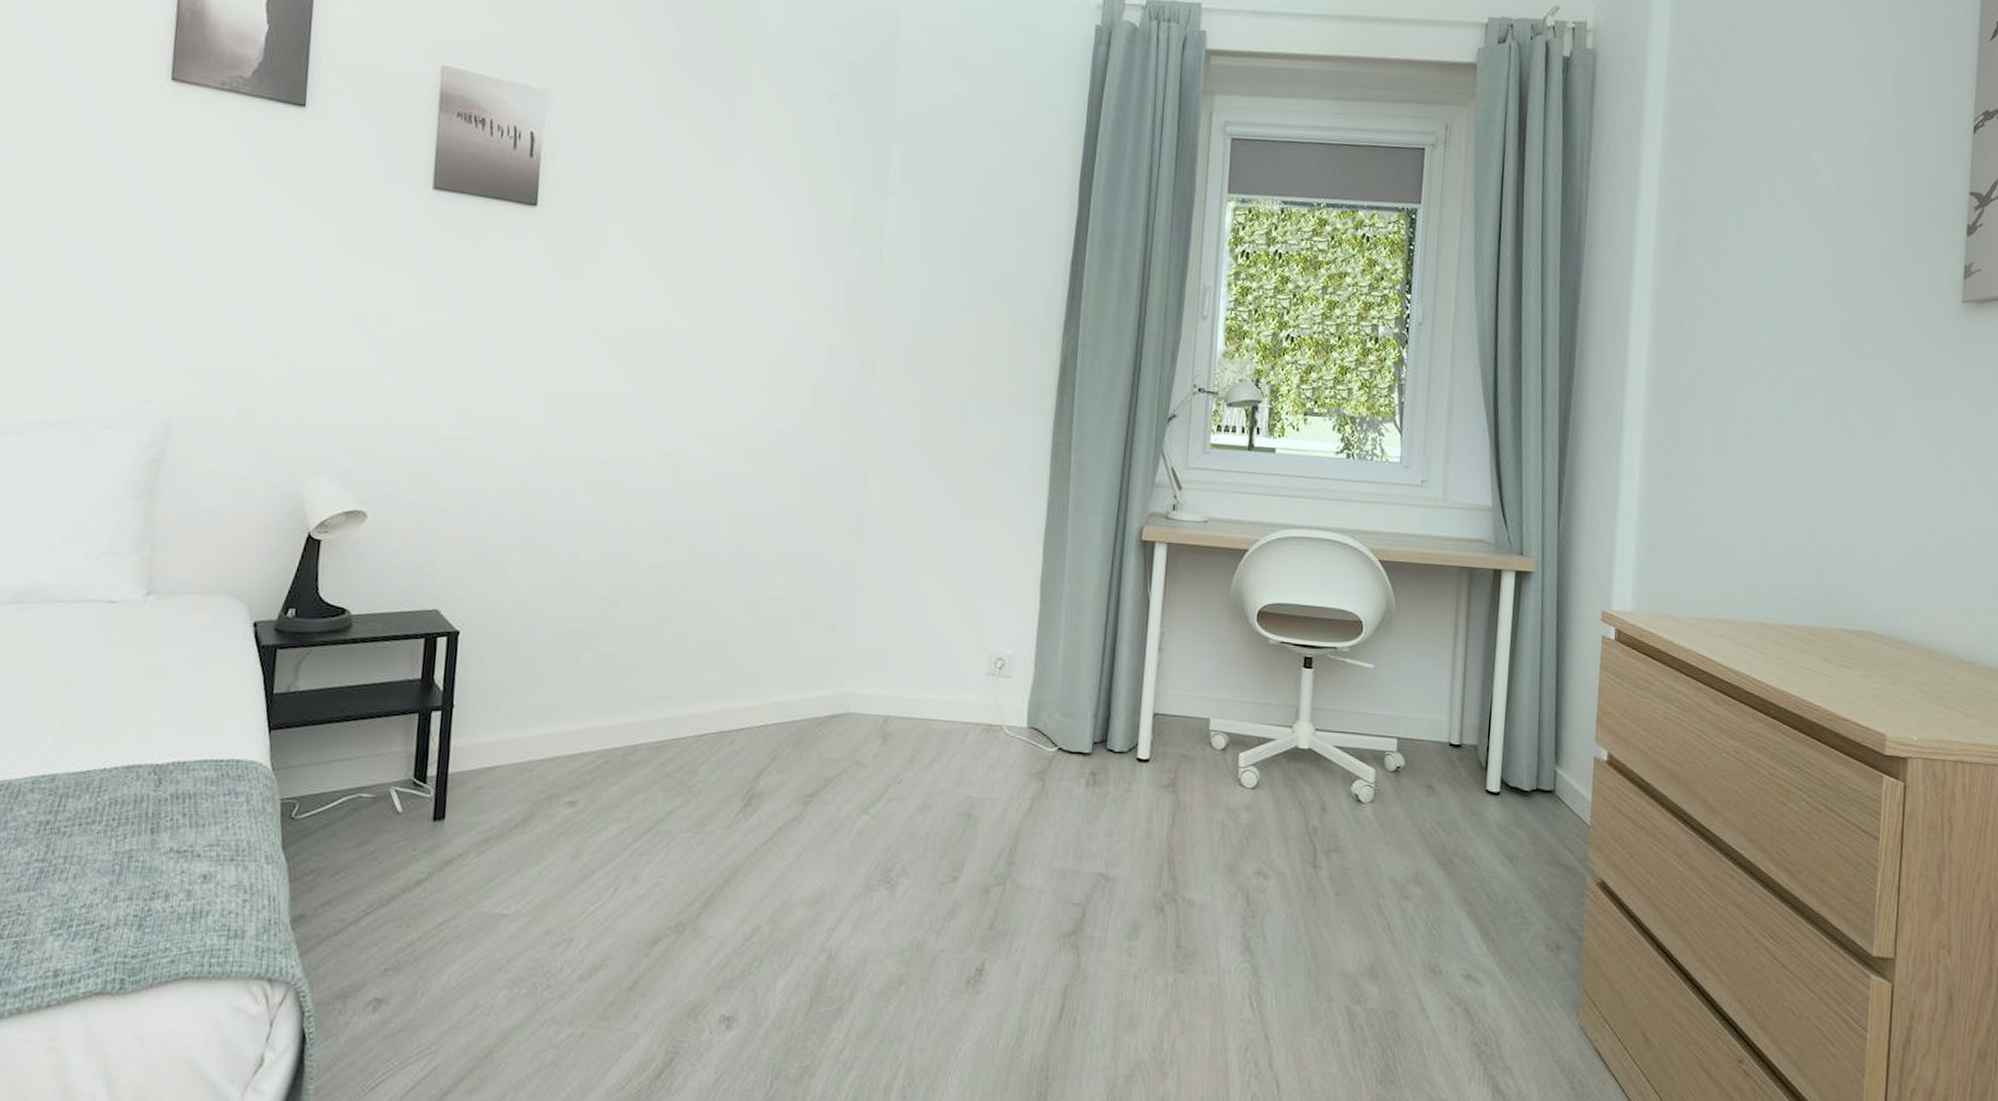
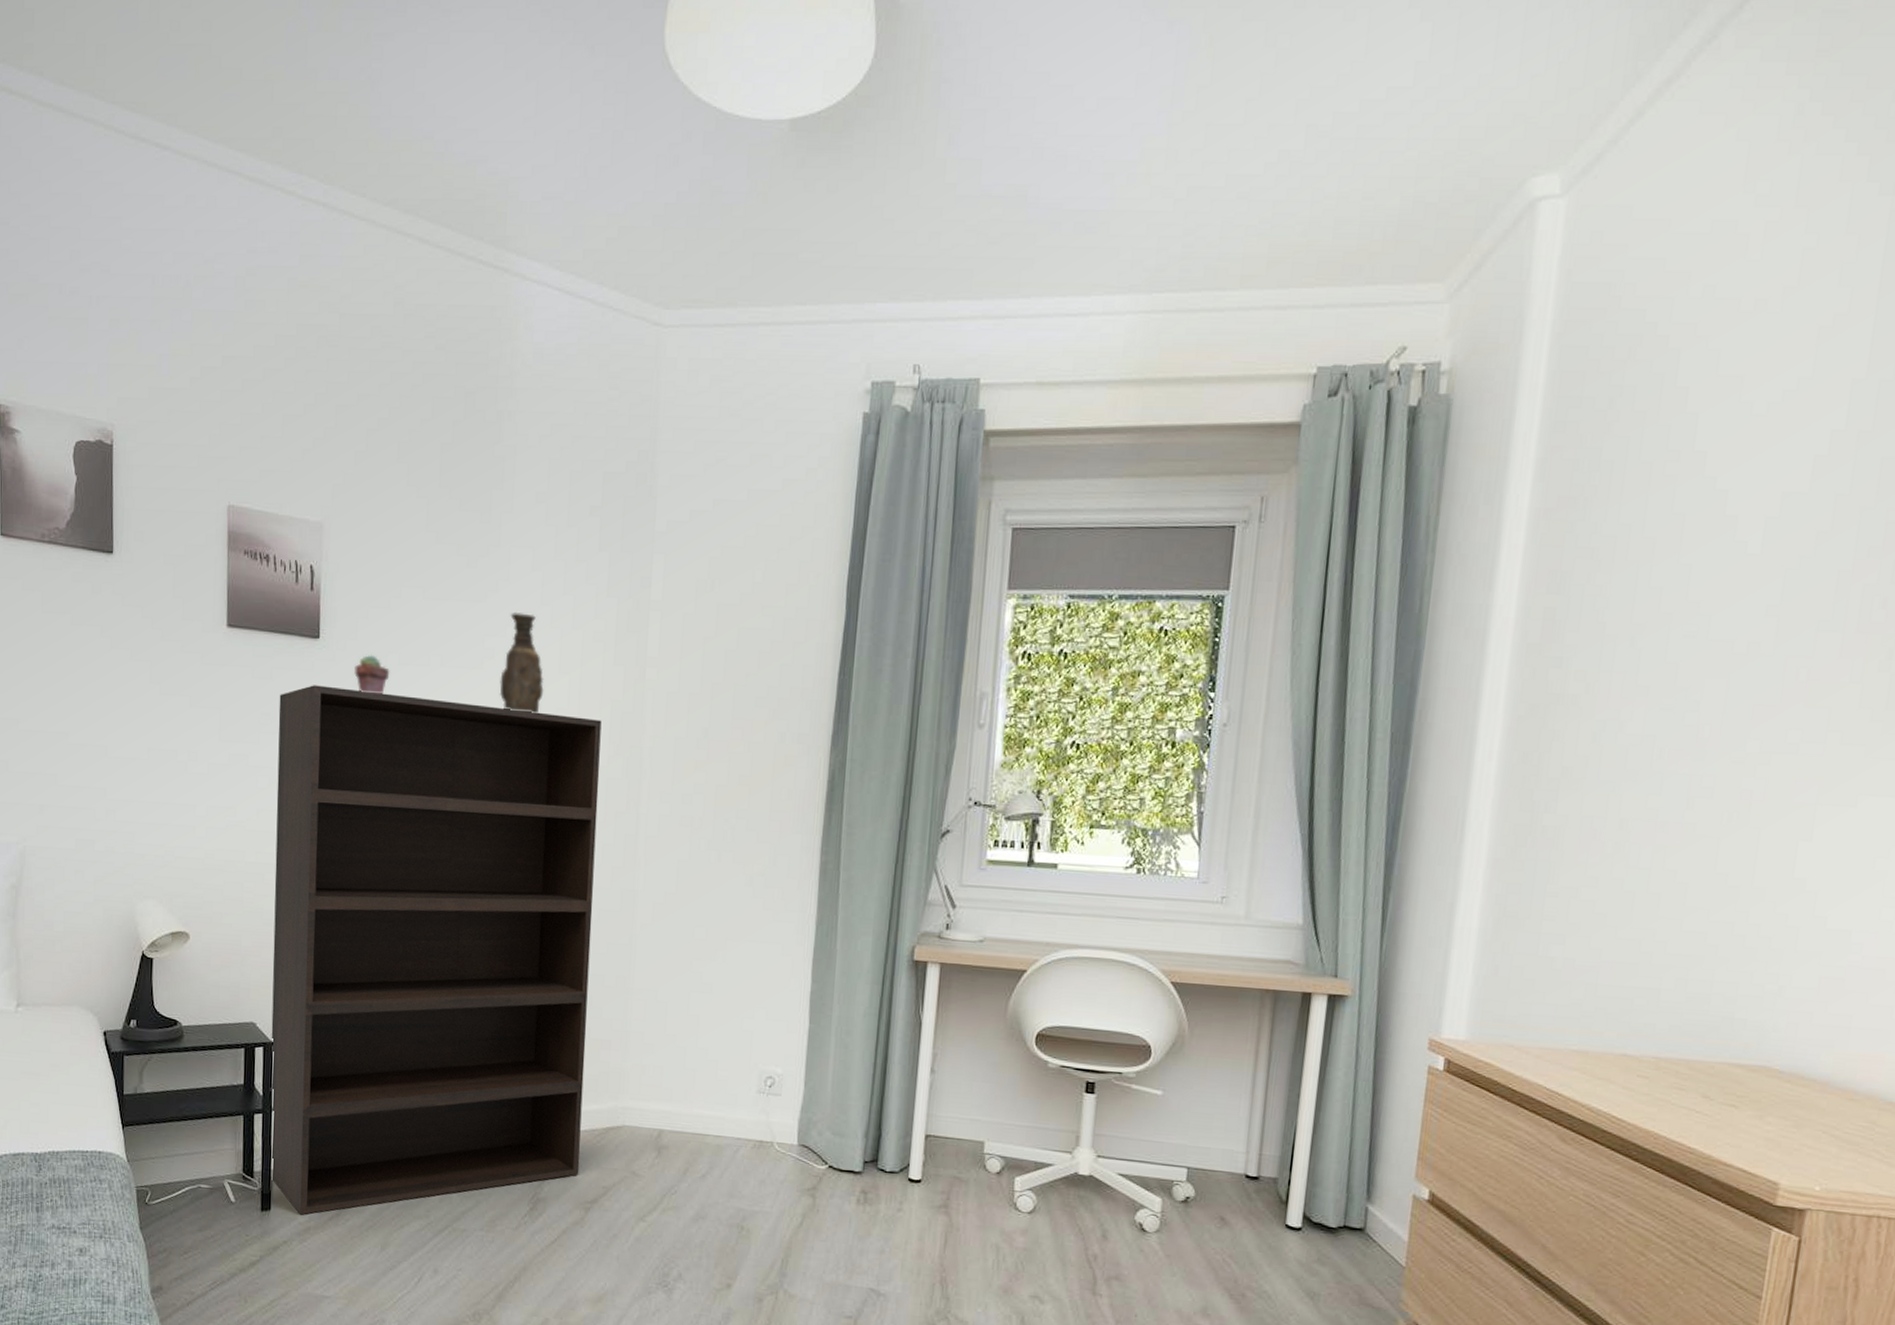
bookshelf: none [446,253,836,824] -> present [270,685,602,1215]
potted succulent: none [574,225,613,266] -> present [354,655,390,695]
decorative bottle: none [729,189,778,291] -> present [499,611,544,713]

